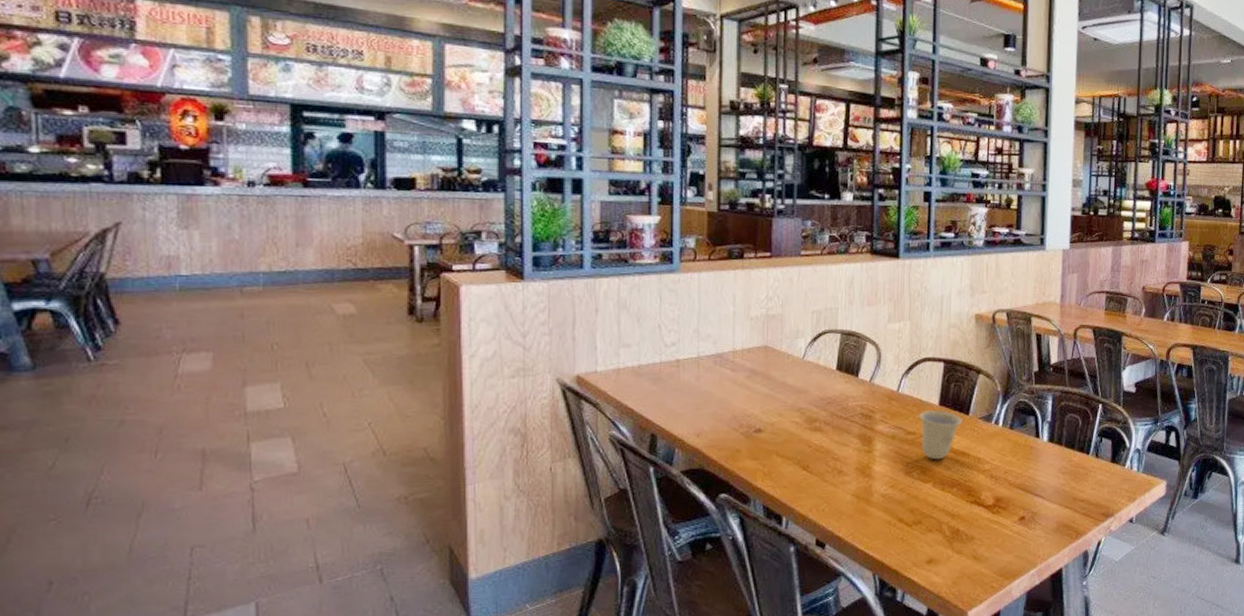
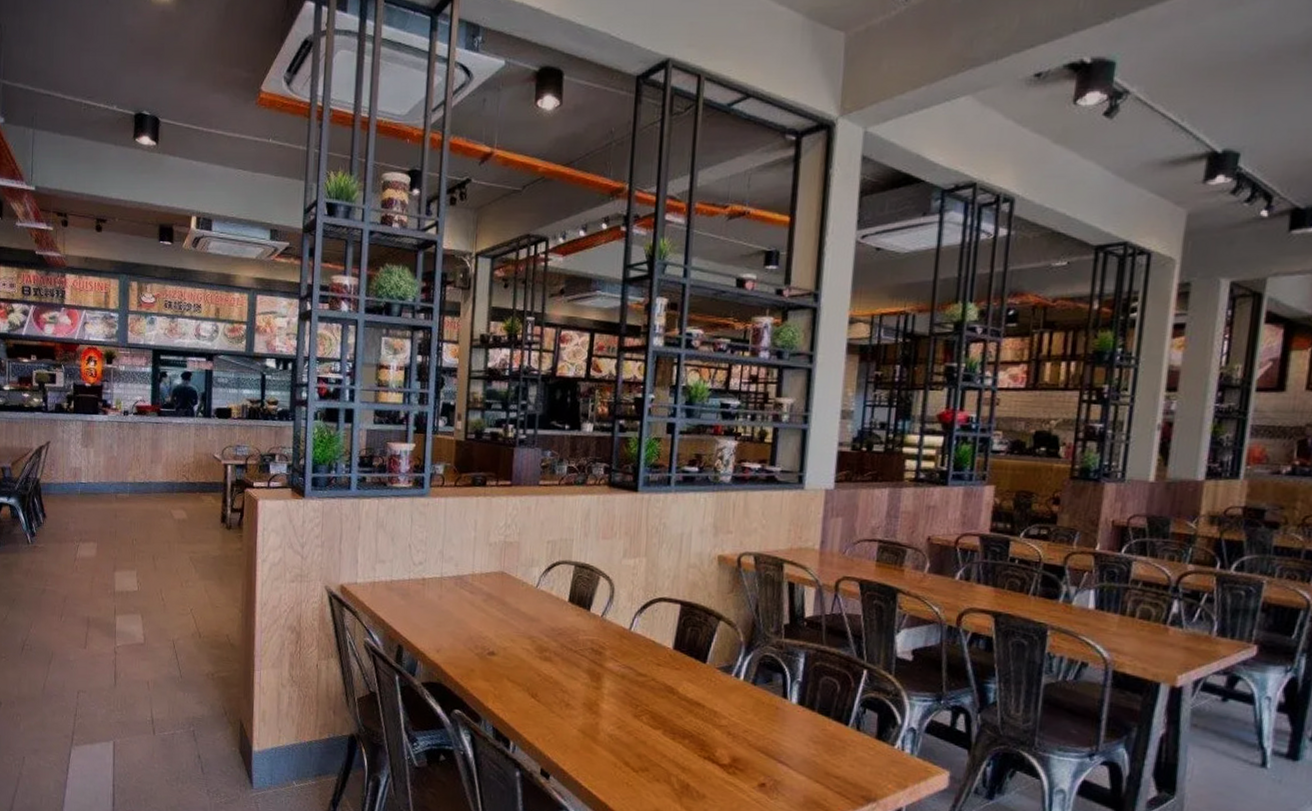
cup: present [918,410,962,460] -> none [650,653,698,707]

